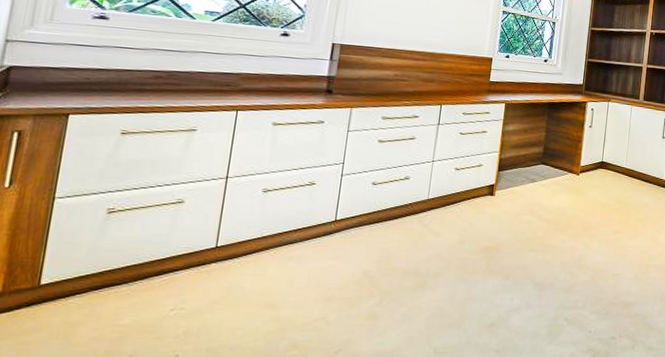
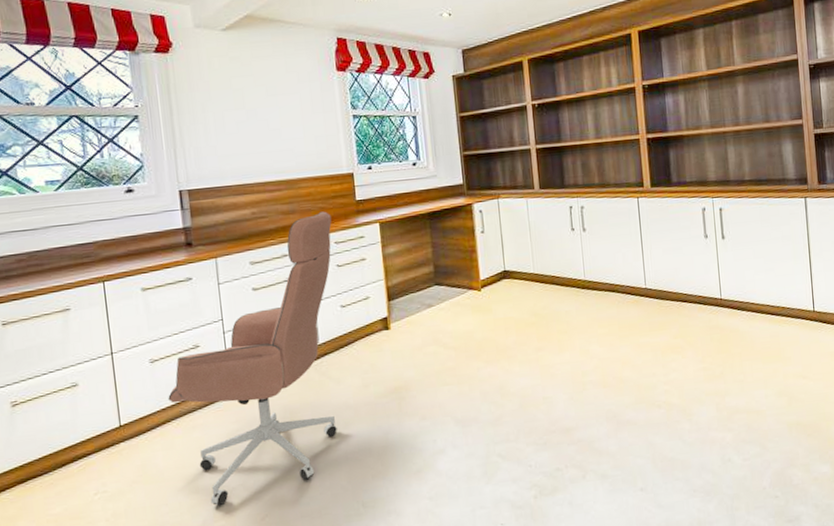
office chair: none [272,85,465,336] -> present [168,211,337,506]

